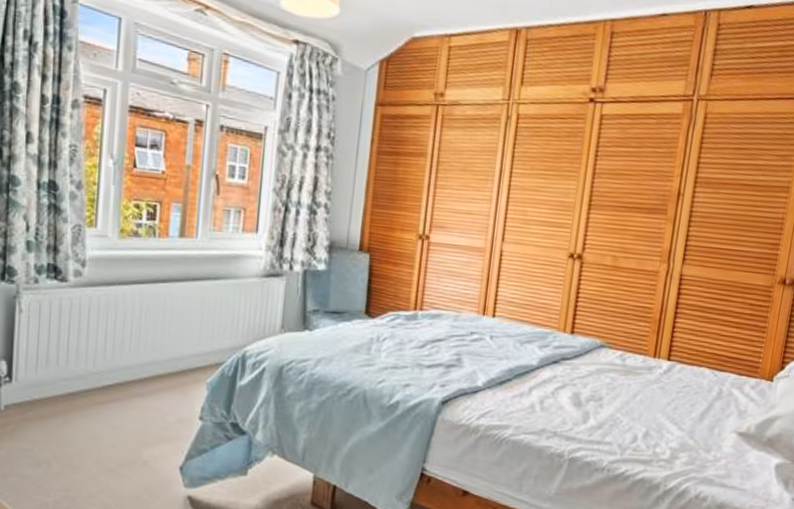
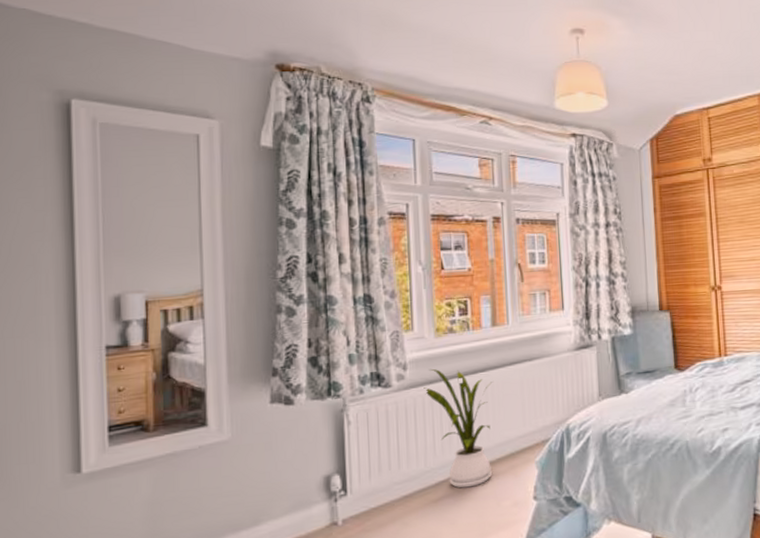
house plant: none [101,270,173,397] -> present [424,368,493,488]

